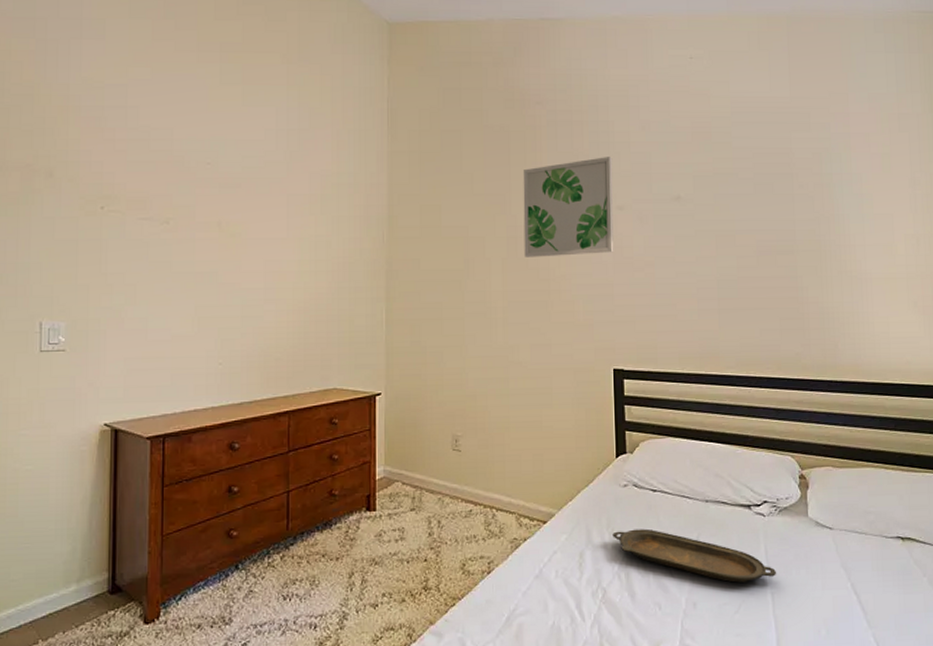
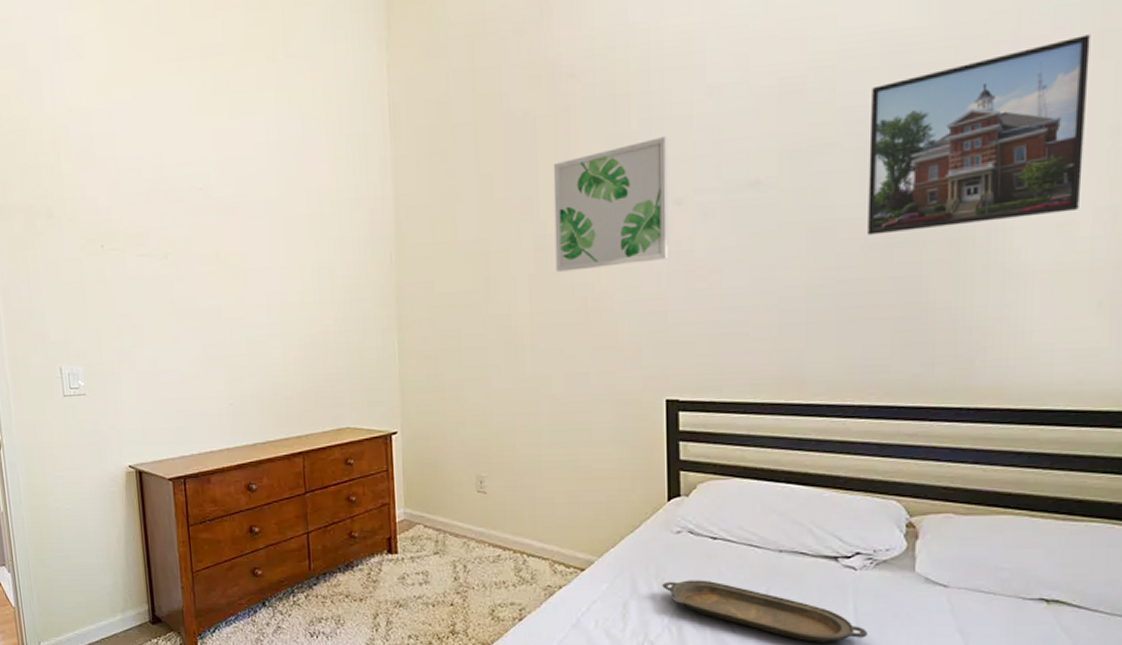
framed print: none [755,115,896,244] -> present [868,34,1091,235]

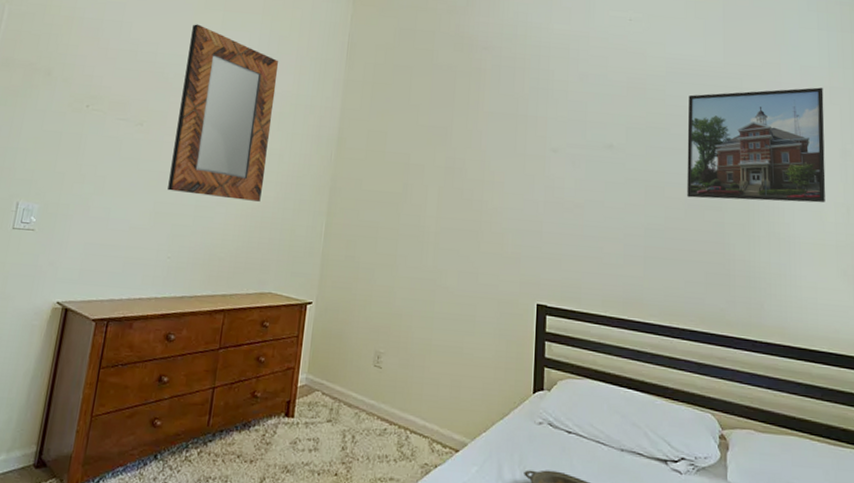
home mirror: none [195,118,318,330] -> present [167,24,279,202]
wall art: present [553,137,669,272] -> none [460,102,551,192]

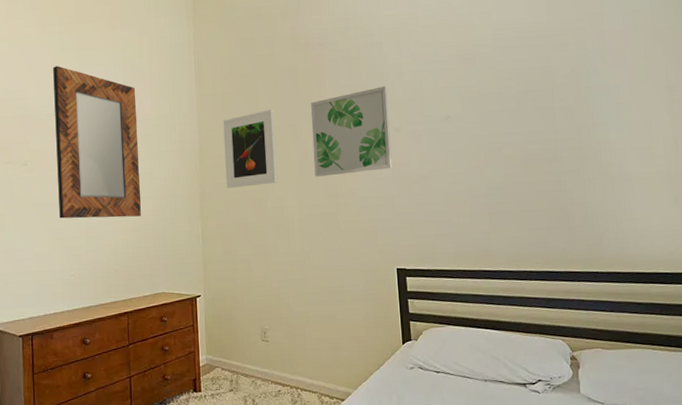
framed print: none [361,107,424,188] -> present [223,110,277,188]
wall art: none [460,102,551,192] -> present [310,86,393,177]
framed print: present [687,87,826,203] -> none [517,30,654,153]

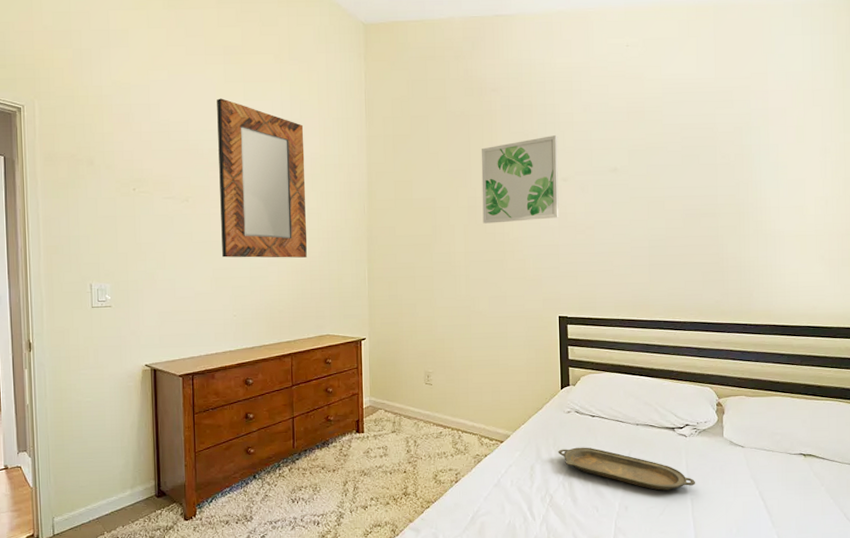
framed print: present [223,110,277,188] -> none [392,154,446,232]

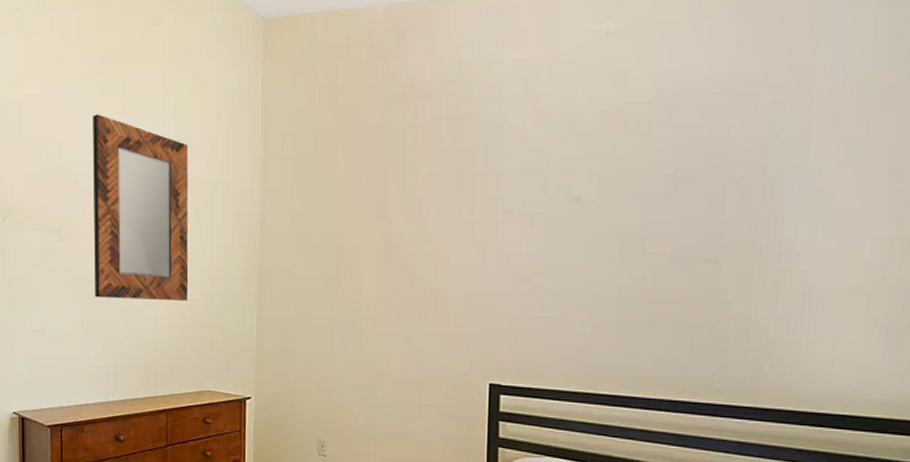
wall art: present [481,135,559,224] -> none [399,155,503,266]

